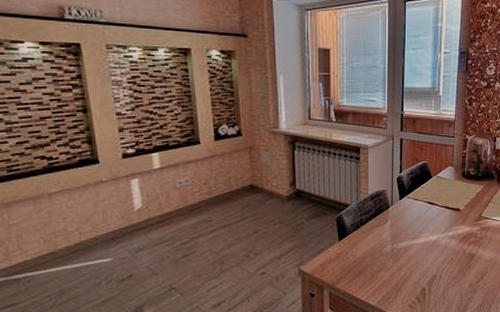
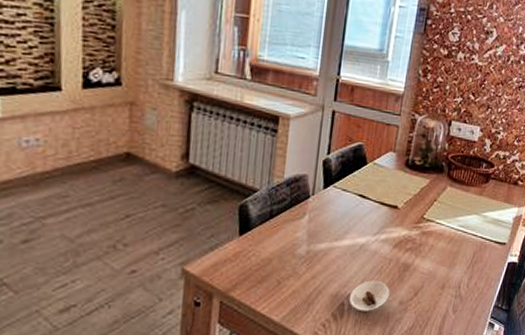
saucer: none [428,268,460,294] -> present [349,280,390,311]

